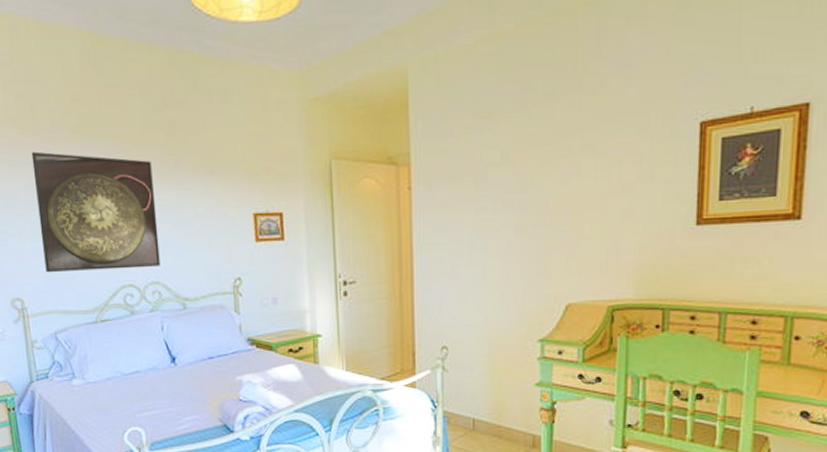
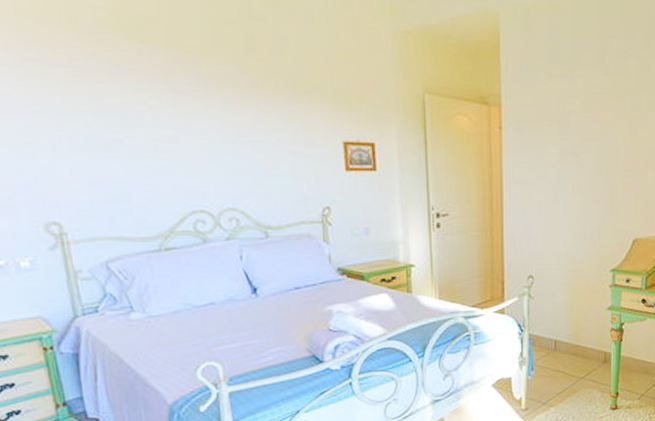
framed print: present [31,151,160,273] -> none [67,53,238,195]

